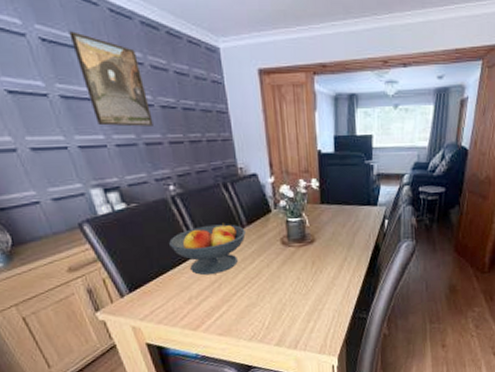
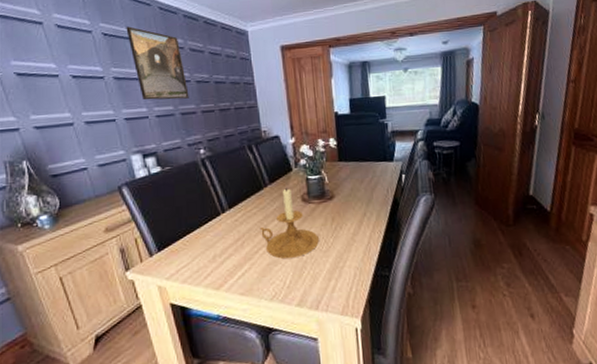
fruit bowl: present [169,223,246,275] -> none [197,182,268,233]
candle holder: none [237,230,298,302] -> present [259,188,319,259]

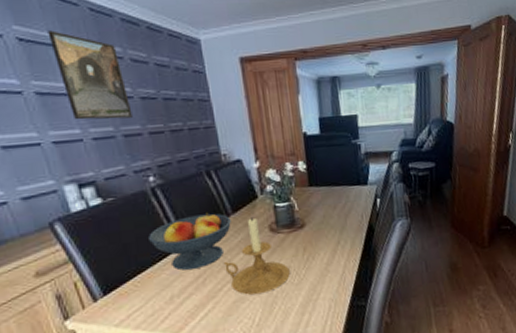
fruit bowl: none [197,182,268,233] -> present [149,212,231,271]

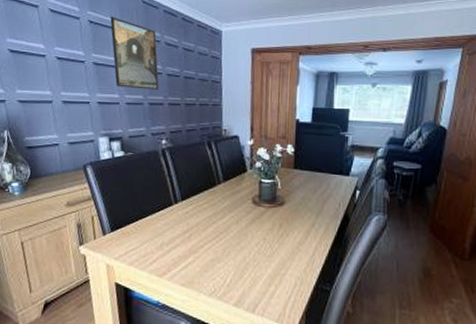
fruit bowl: present [149,212,231,271] -> none [153,177,221,224]
candle holder: present [223,217,290,295] -> none [208,188,264,258]

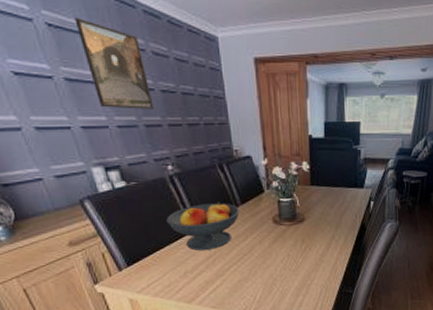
fruit bowl: none [153,177,221,224] -> present [167,202,240,251]

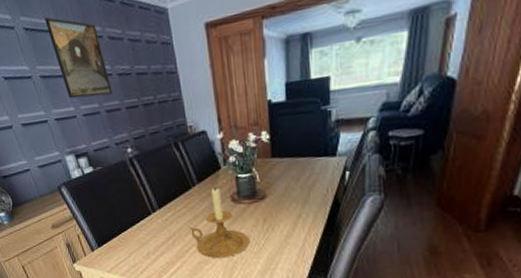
fruit bowl: present [167,202,240,251] -> none [129,181,197,232]
candle holder: none [231,209,289,277] -> present [189,187,250,259]

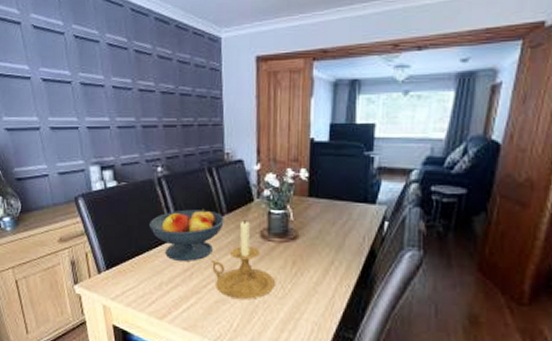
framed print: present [44,17,113,99] -> none [96,29,152,110]
fruit bowl: none [129,181,197,232] -> present [149,208,224,261]

